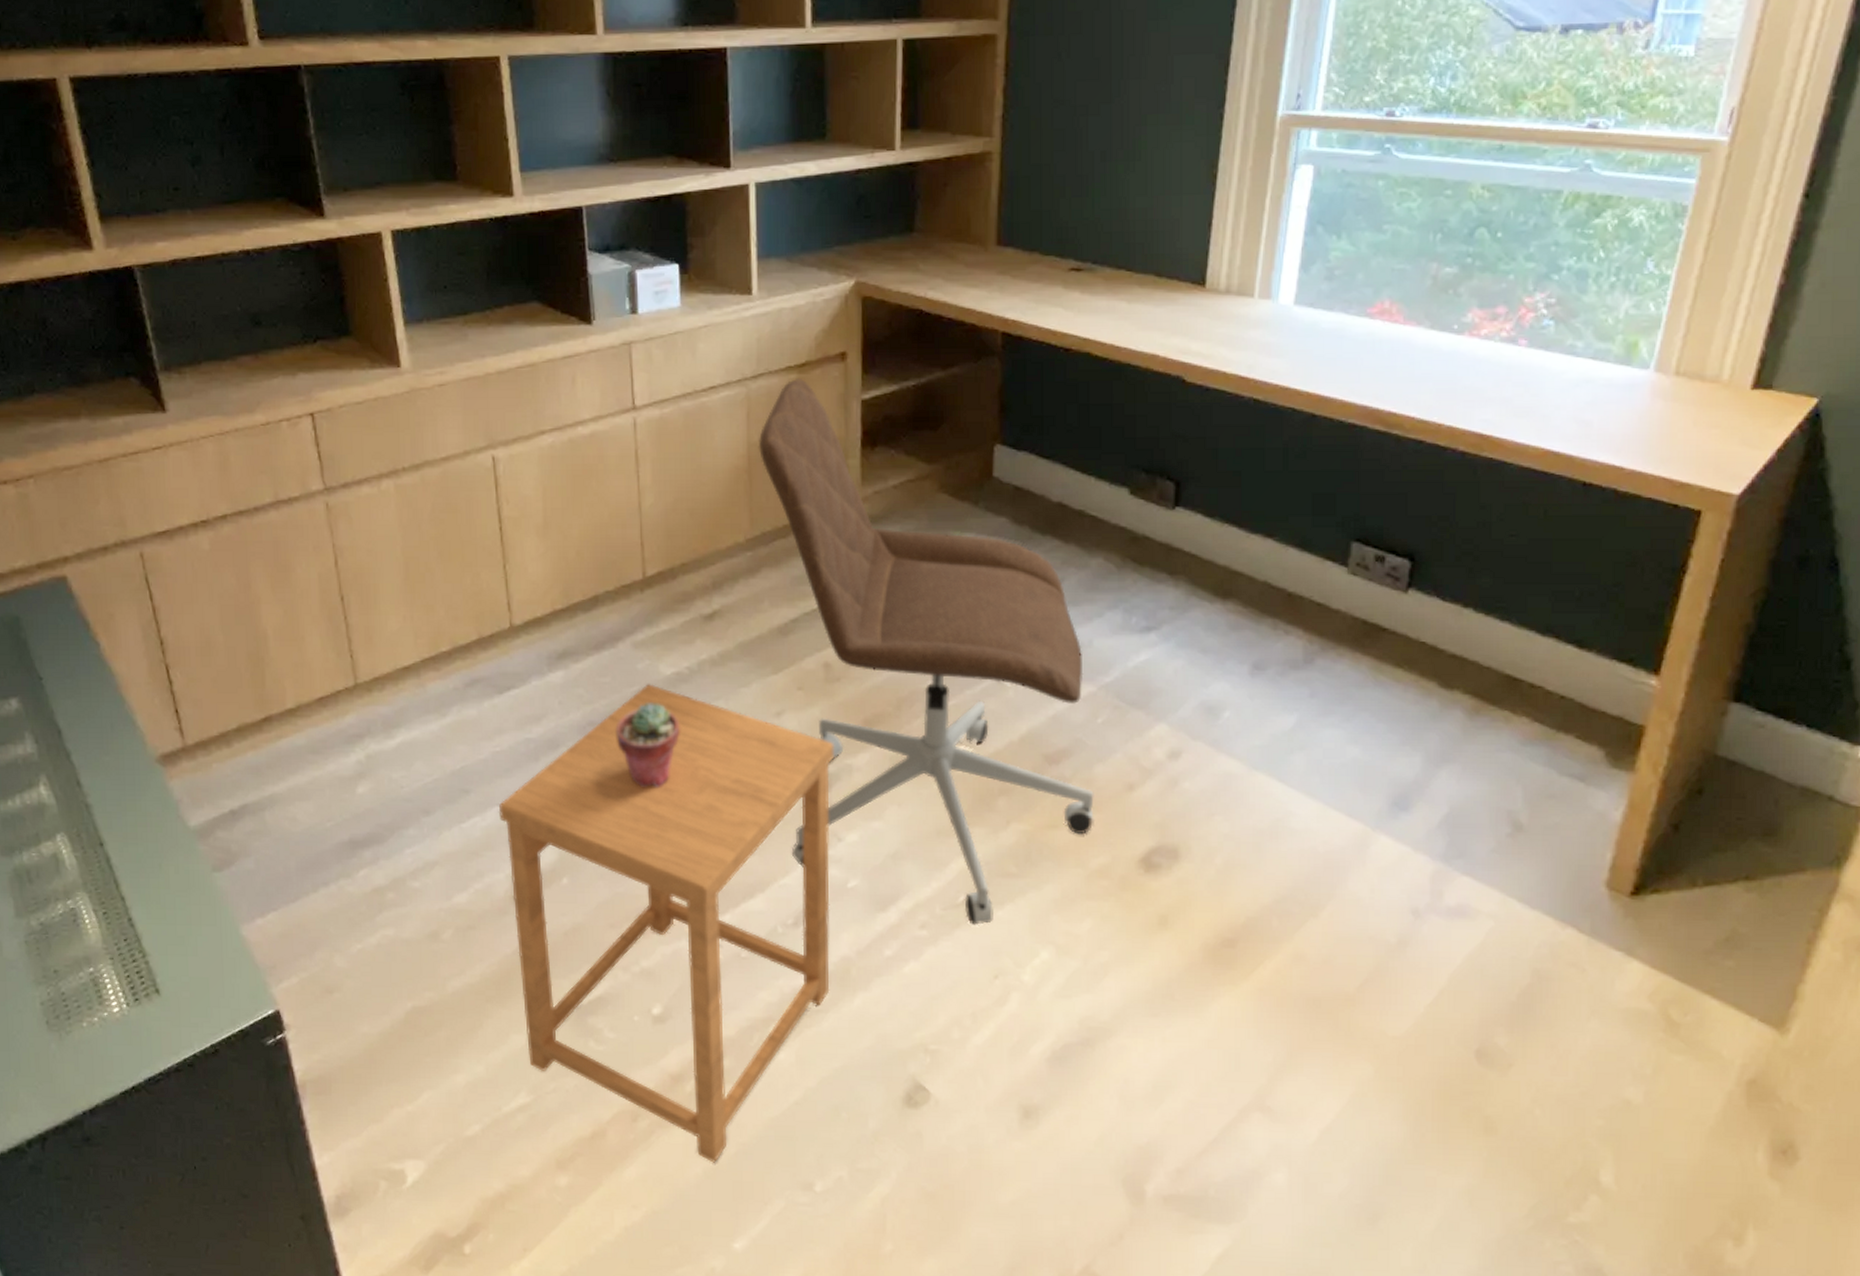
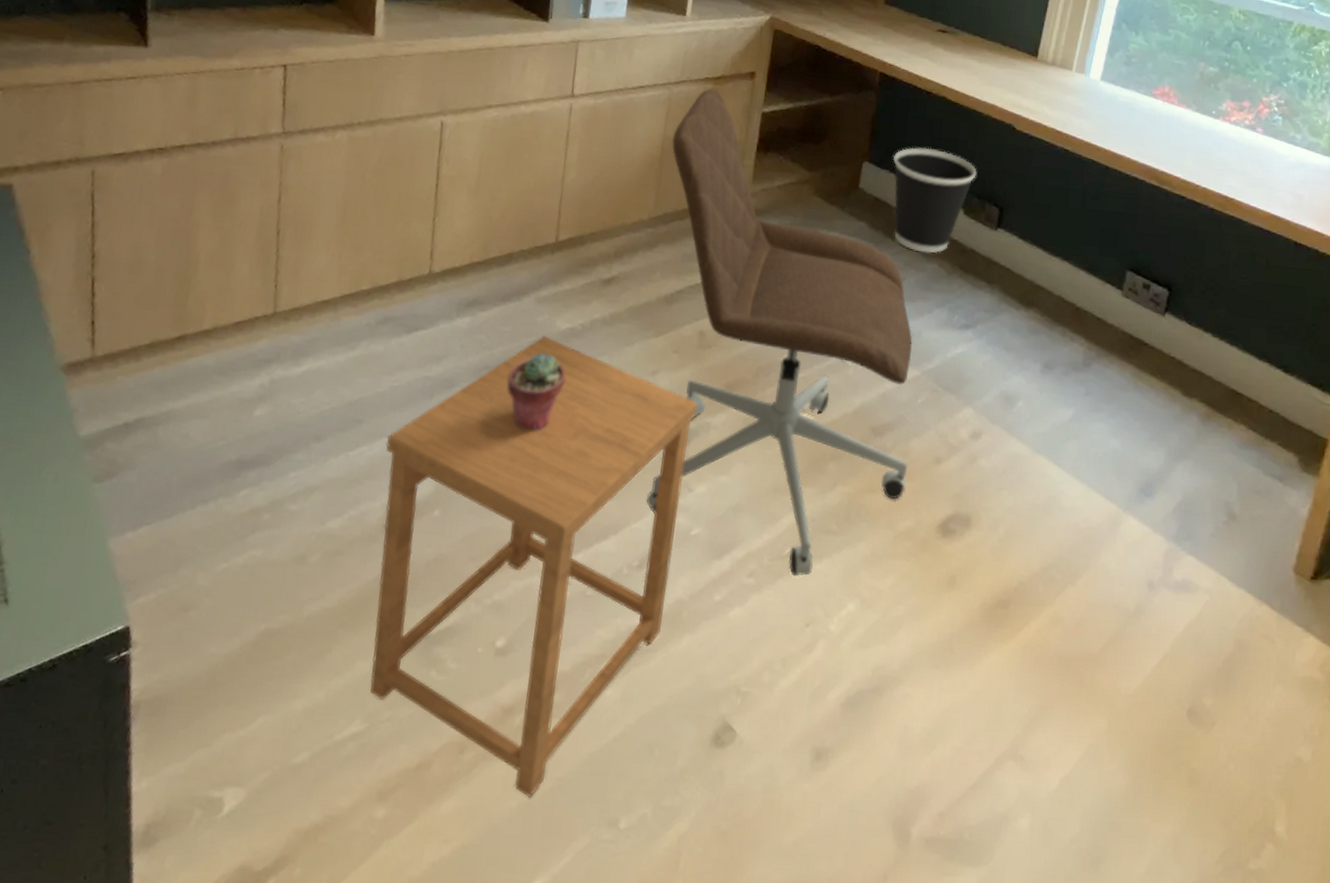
wastebasket: none [1031,418,1141,546] -> present [892,147,977,253]

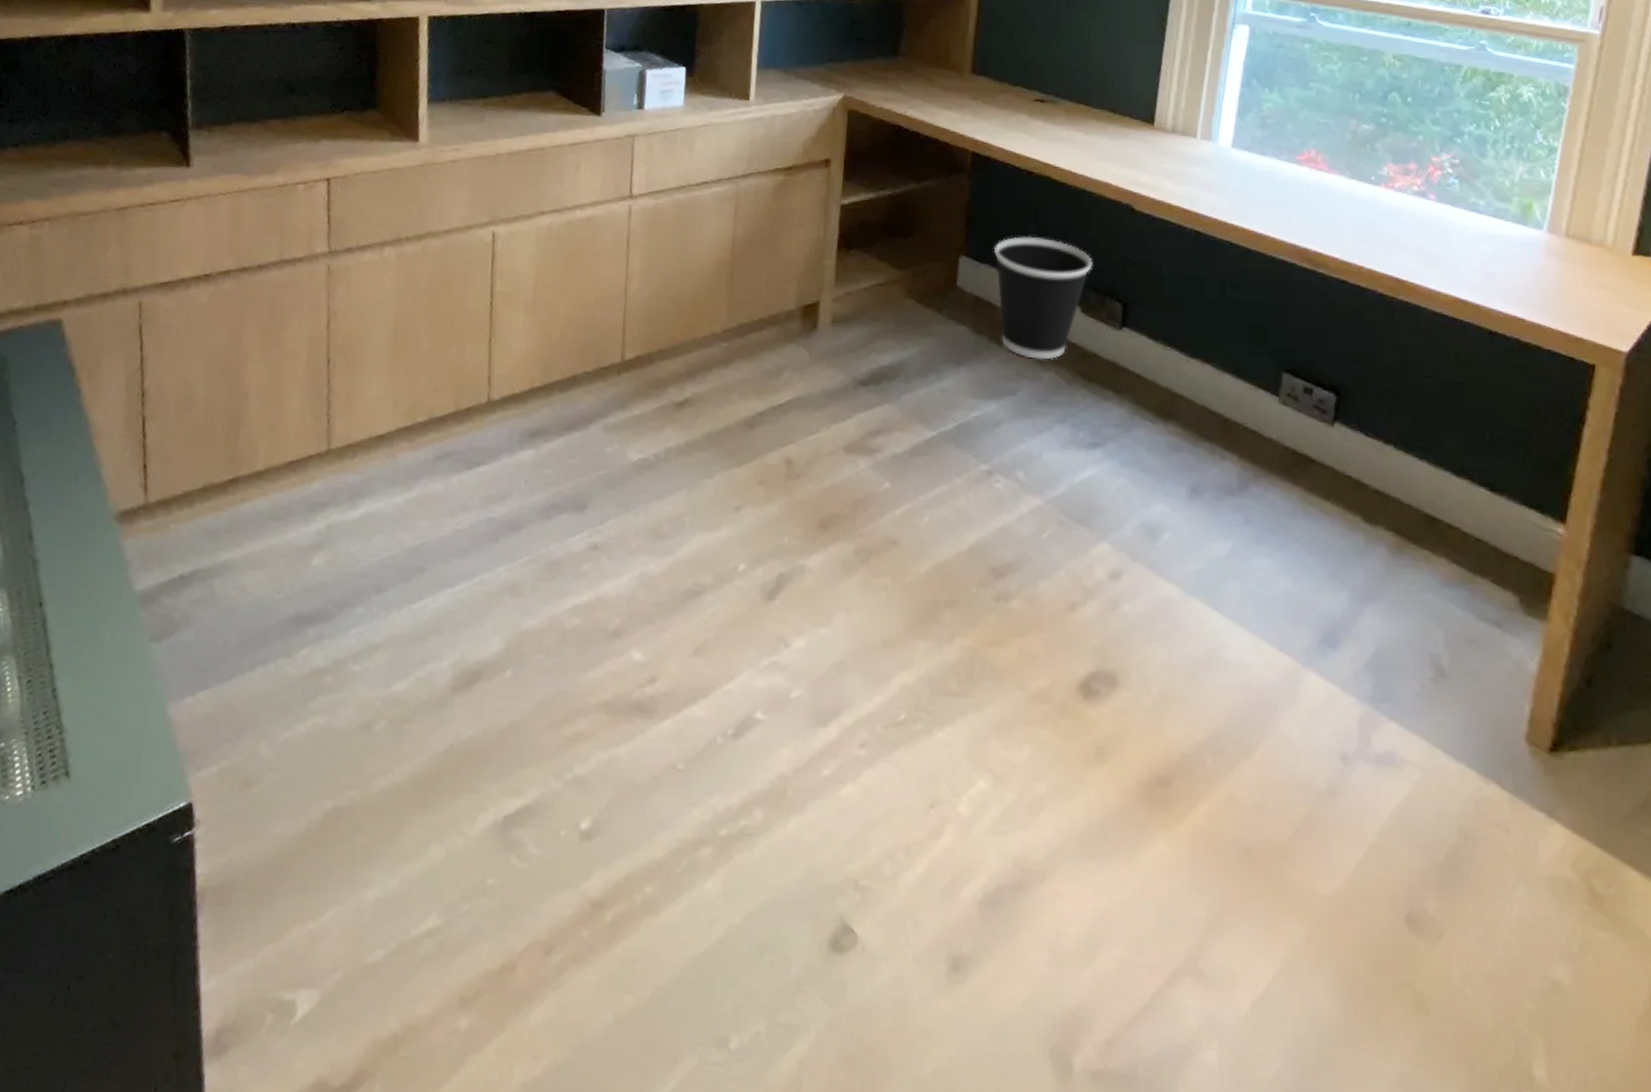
side table: present [370,336,697,798] -> none [446,468,788,1009]
potted succulent: present [507,353,566,431] -> none [577,488,641,578]
office chair: present [646,88,913,576] -> none [737,179,1037,747]

